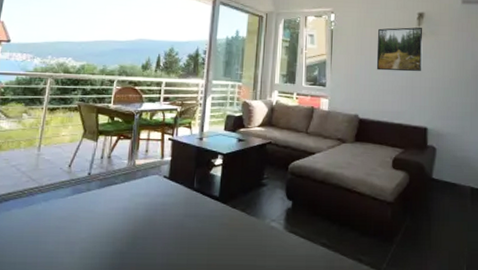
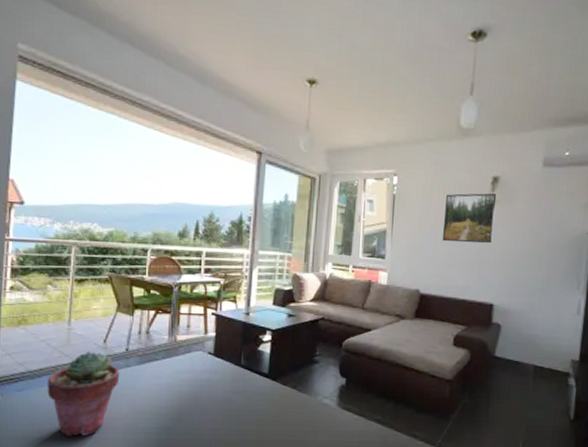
potted succulent: none [12,175,81,261] -> present [47,351,120,437]

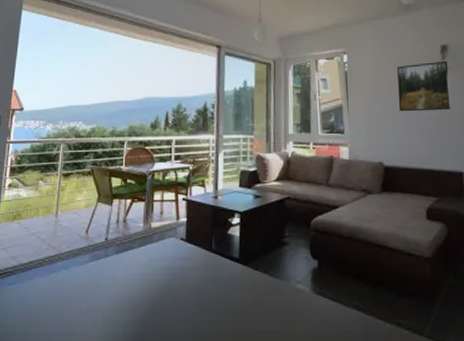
potted succulent: present [47,351,120,437] -> none [35,242,100,331]

